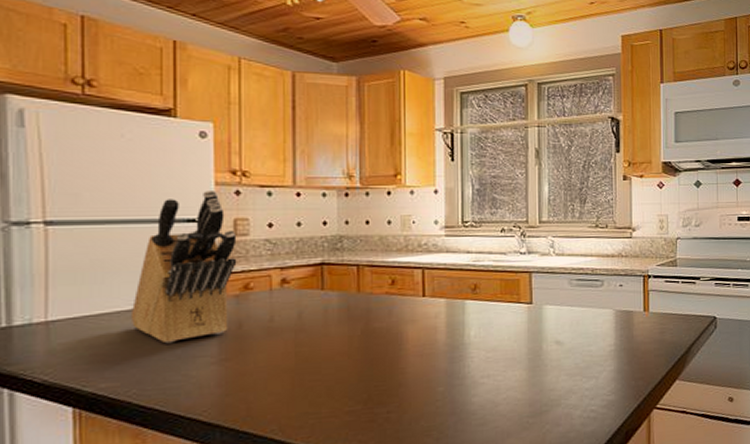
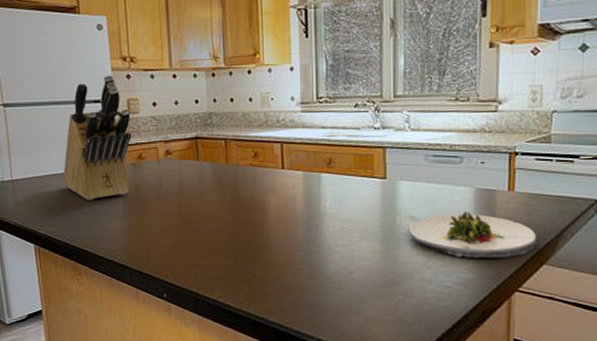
salad plate: none [554,332,670,380] -> present [408,211,537,258]

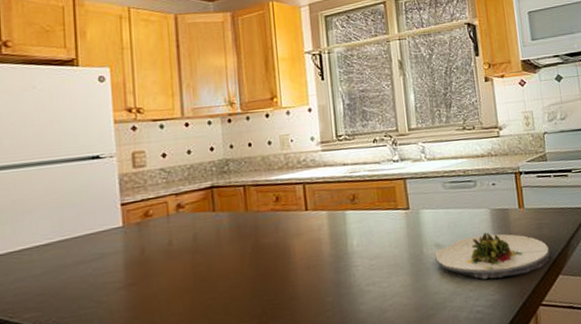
knife block: present [63,75,132,201] -> none [47,128,137,273]

